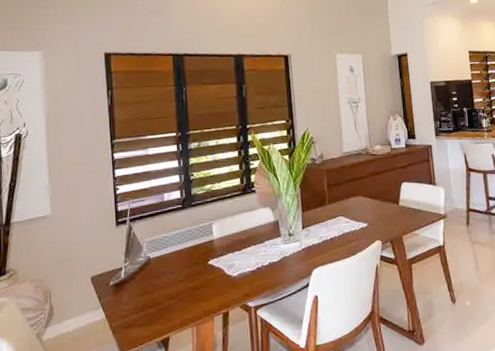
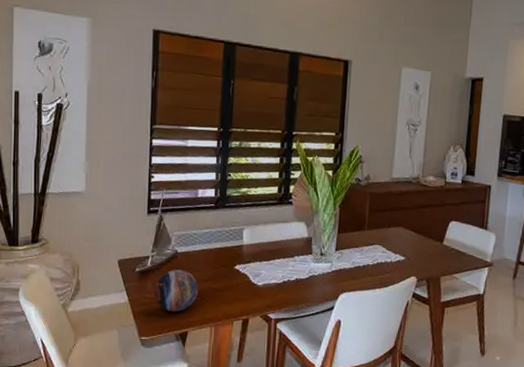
decorative orb: none [131,275,176,320] -> present [154,269,199,312]

